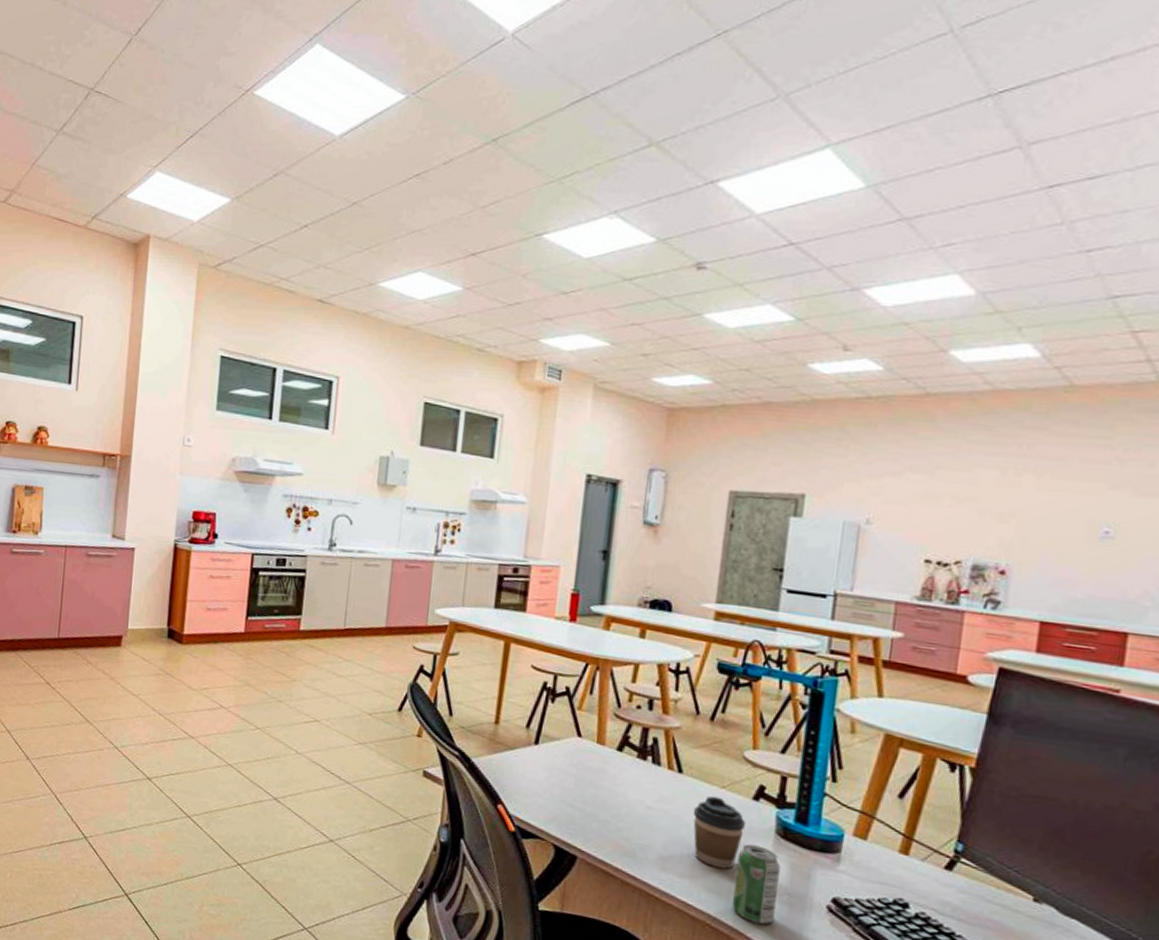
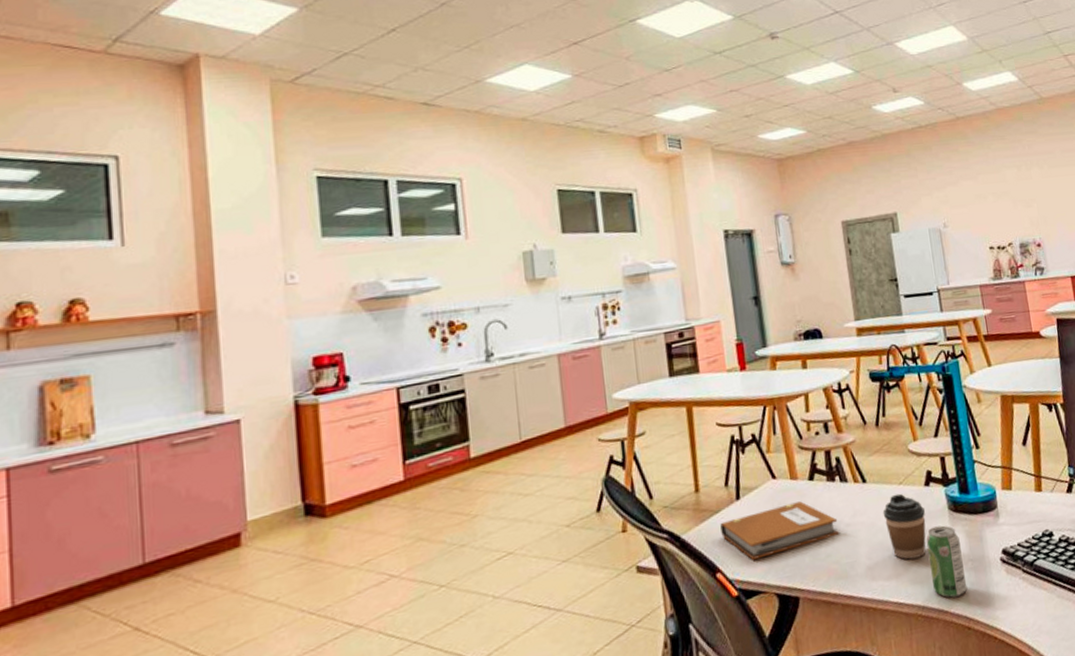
notebook: none [511,759,639,814] -> present [720,501,840,560]

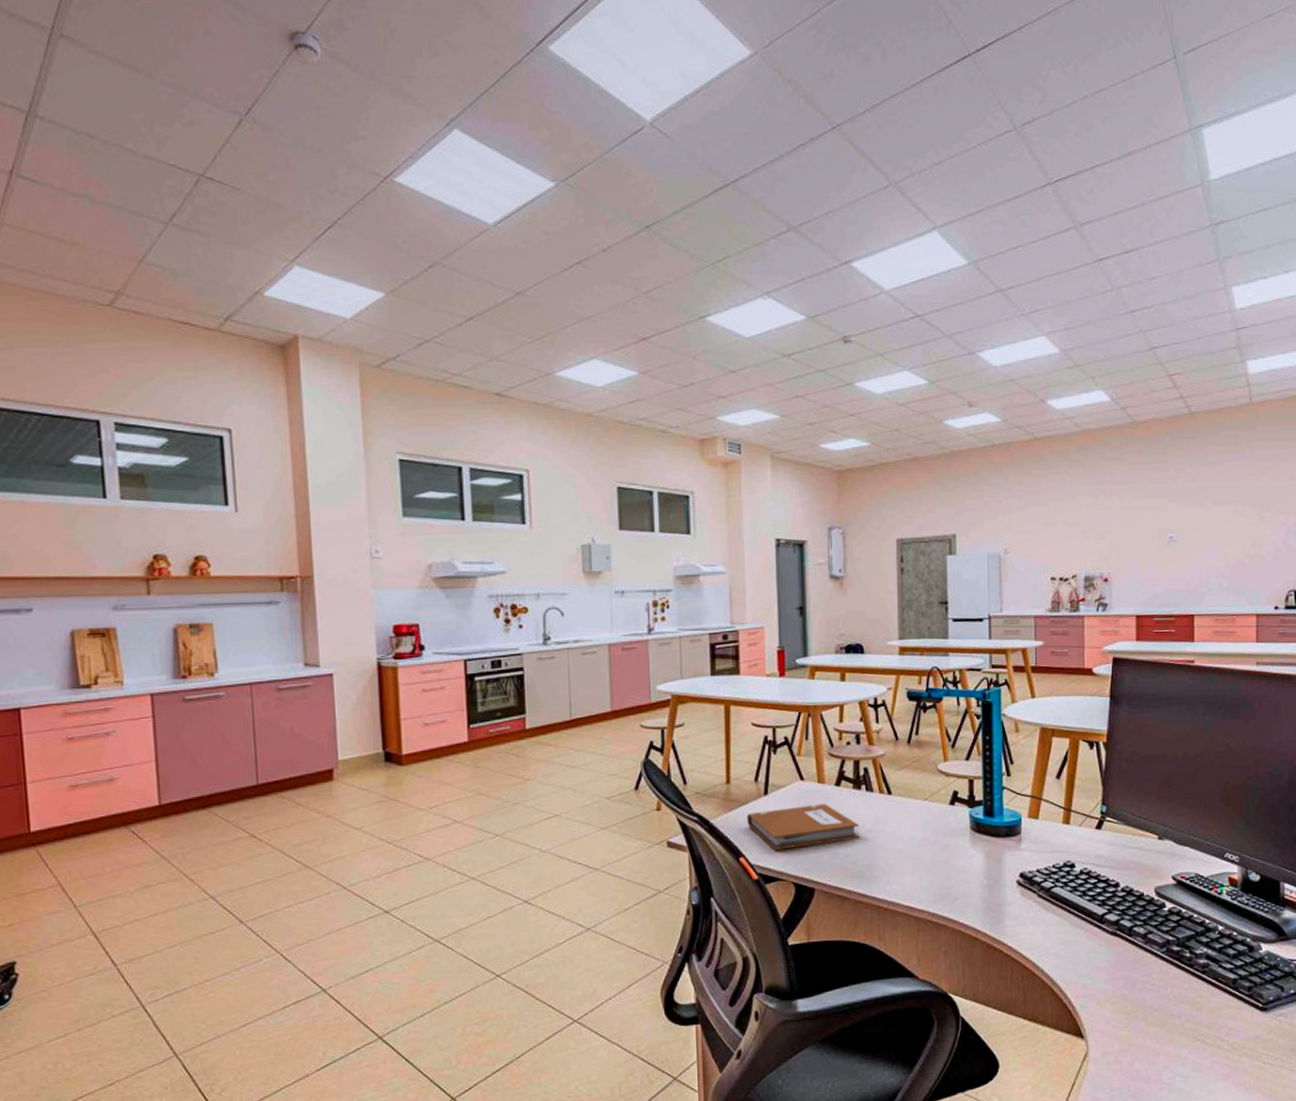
coffee cup: present [882,493,926,560] -> none [904,808,948,870]
beverage can: present [926,525,968,598] -> none [944,843,980,910]

